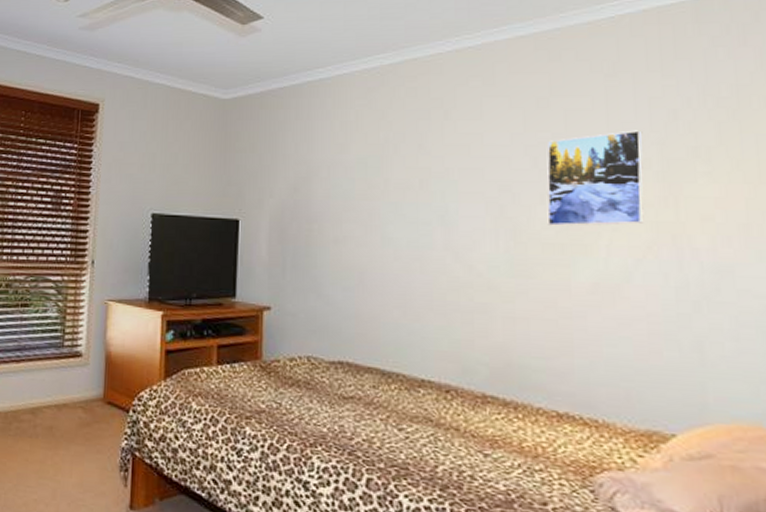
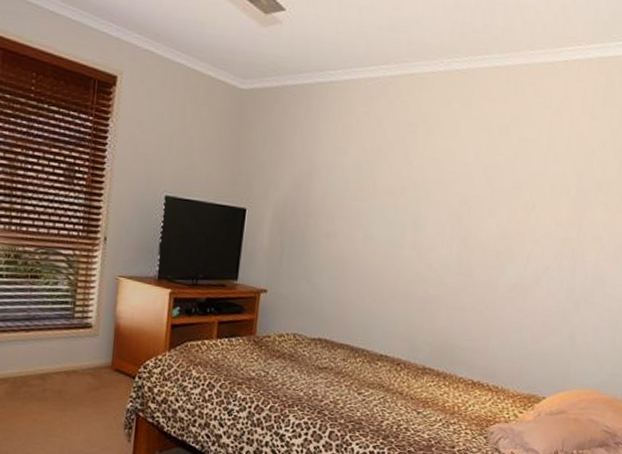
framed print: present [546,130,644,226] -> none [490,162,569,239]

